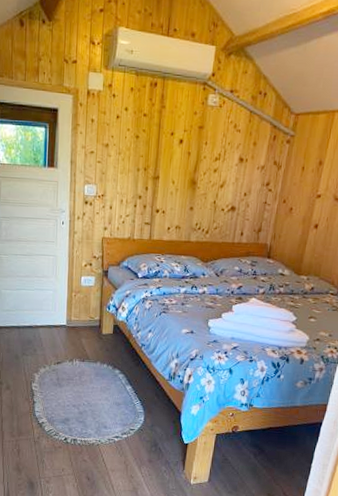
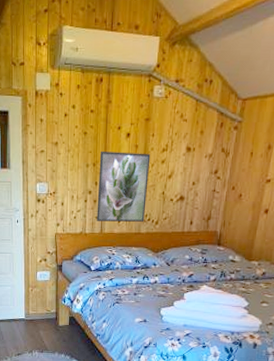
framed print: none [146,155,203,230] -> present [97,151,151,222]

